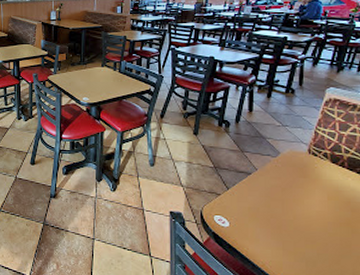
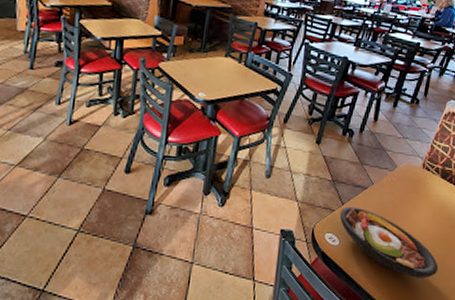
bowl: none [226,191,343,262] -> present [339,206,439,278]

